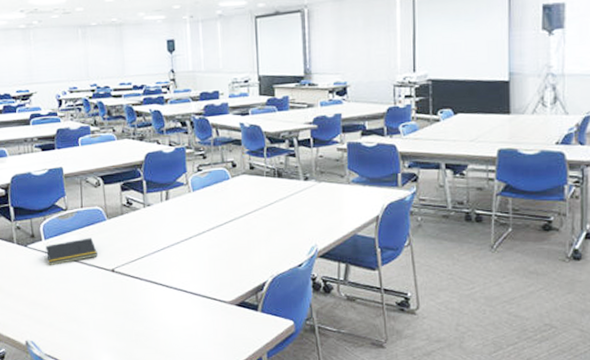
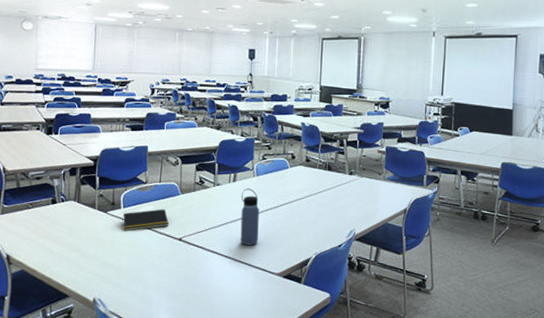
water bottle: none [176,206,202,272] -> present [240,188,259,246]

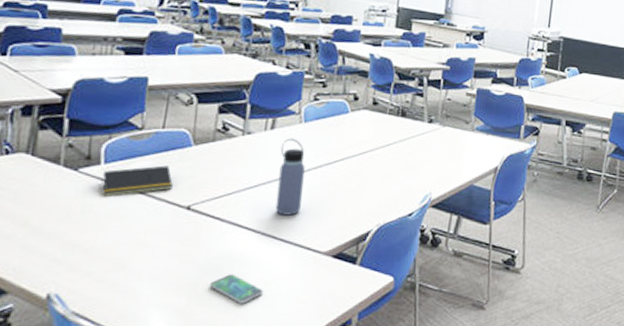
smartphone: none [198,288,235,310] -> present [209,274,263,304]

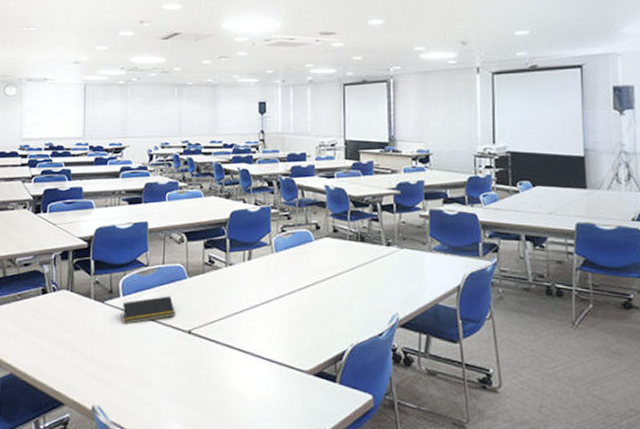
smartphone: present [209,274,263,304] -> none [213,391,258,418]
water bottle: present [275,138,305,216] -> none [258,267,281,337]

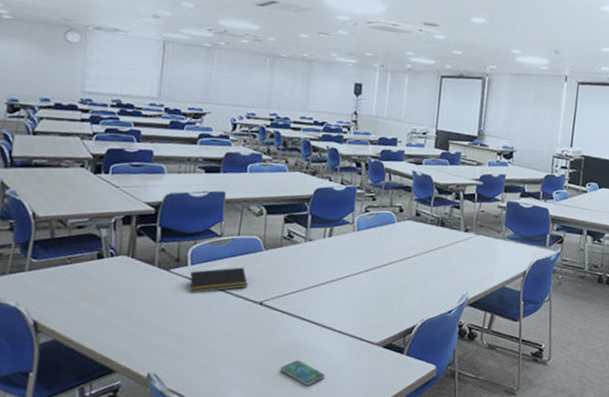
smartphone: none [213,391,258,418] -> present [280,360,325,385]

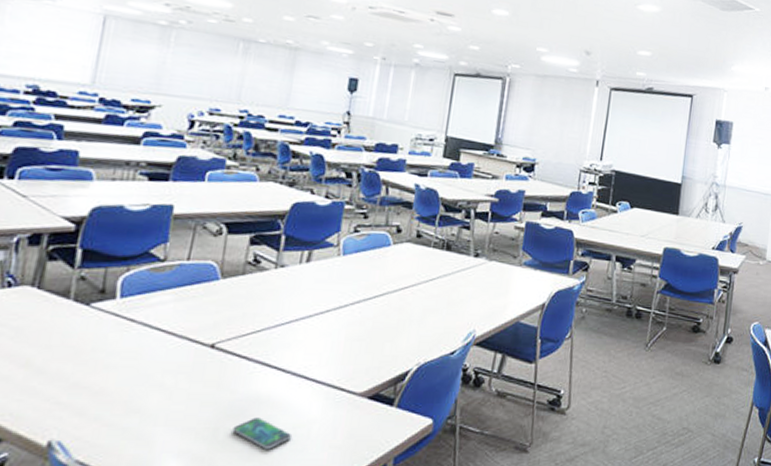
notepad: present [189,267,248,293] -> none [115,300,196,334]

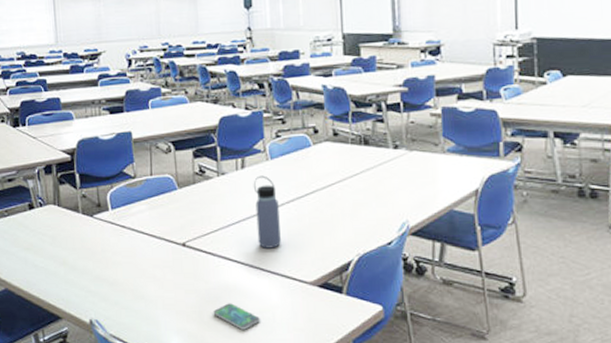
water bottle: none [307,272,343,354] -> present [253,175,281,248]

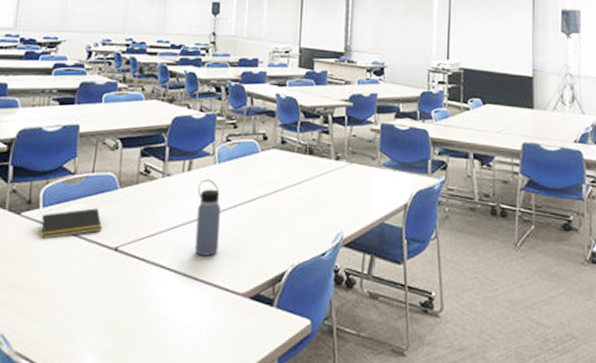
notepad: none [111,208,168,237] -> present [40,208,102,239]
smartphone: present [213,303,260,330] -> none [136,316,186,346]

